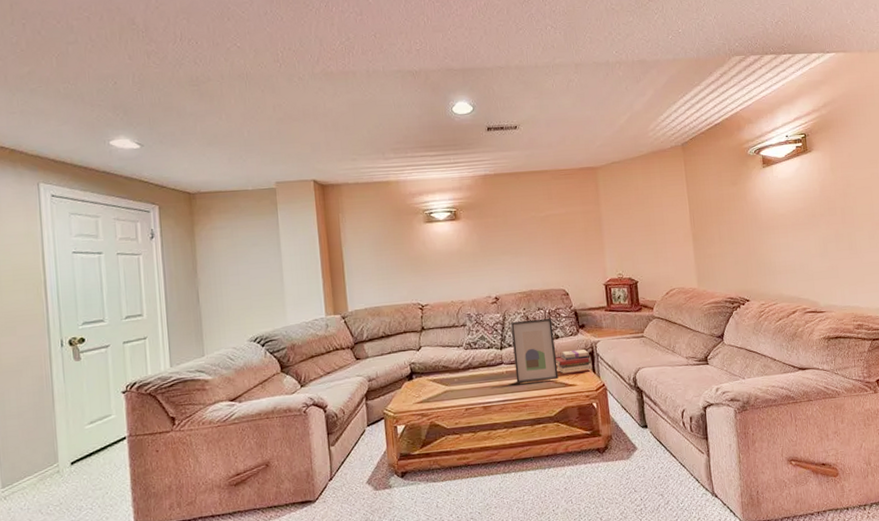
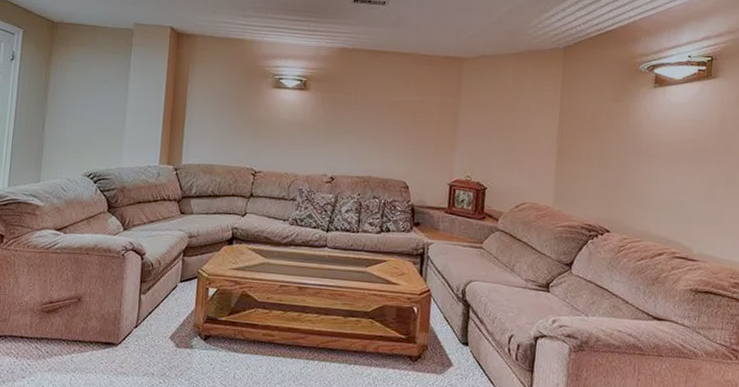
picture frame: present [511,318,559,384] -> none [337,206,386,275]
books: present [555,349,592,374] -> none [381,246,419,273]

